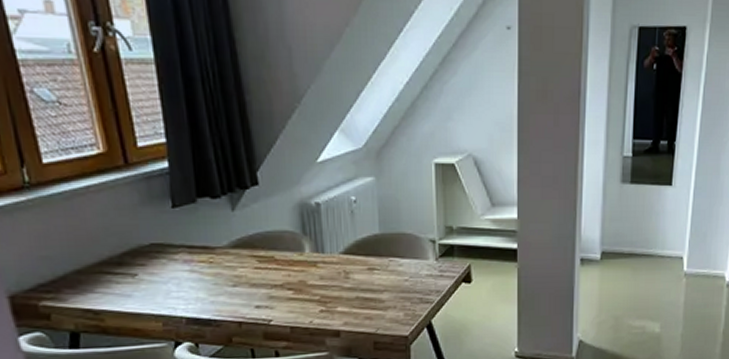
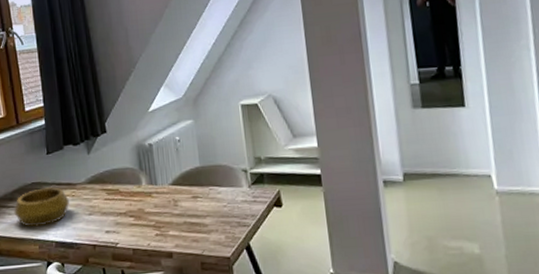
decorative bowl: none [124,251,207,300] -> present [14,187,70,227]

